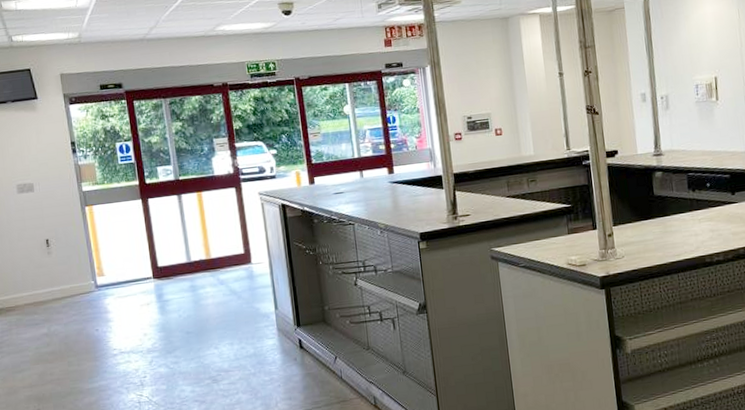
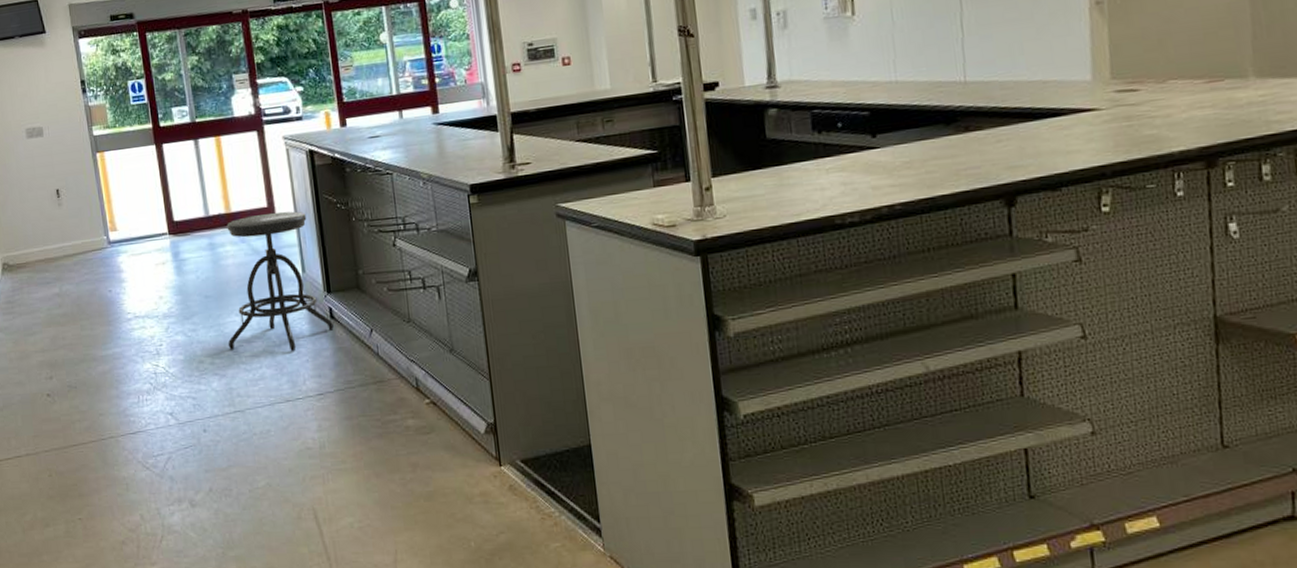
stool: none [207,256,304,379] -> present [226,211,335,352]

